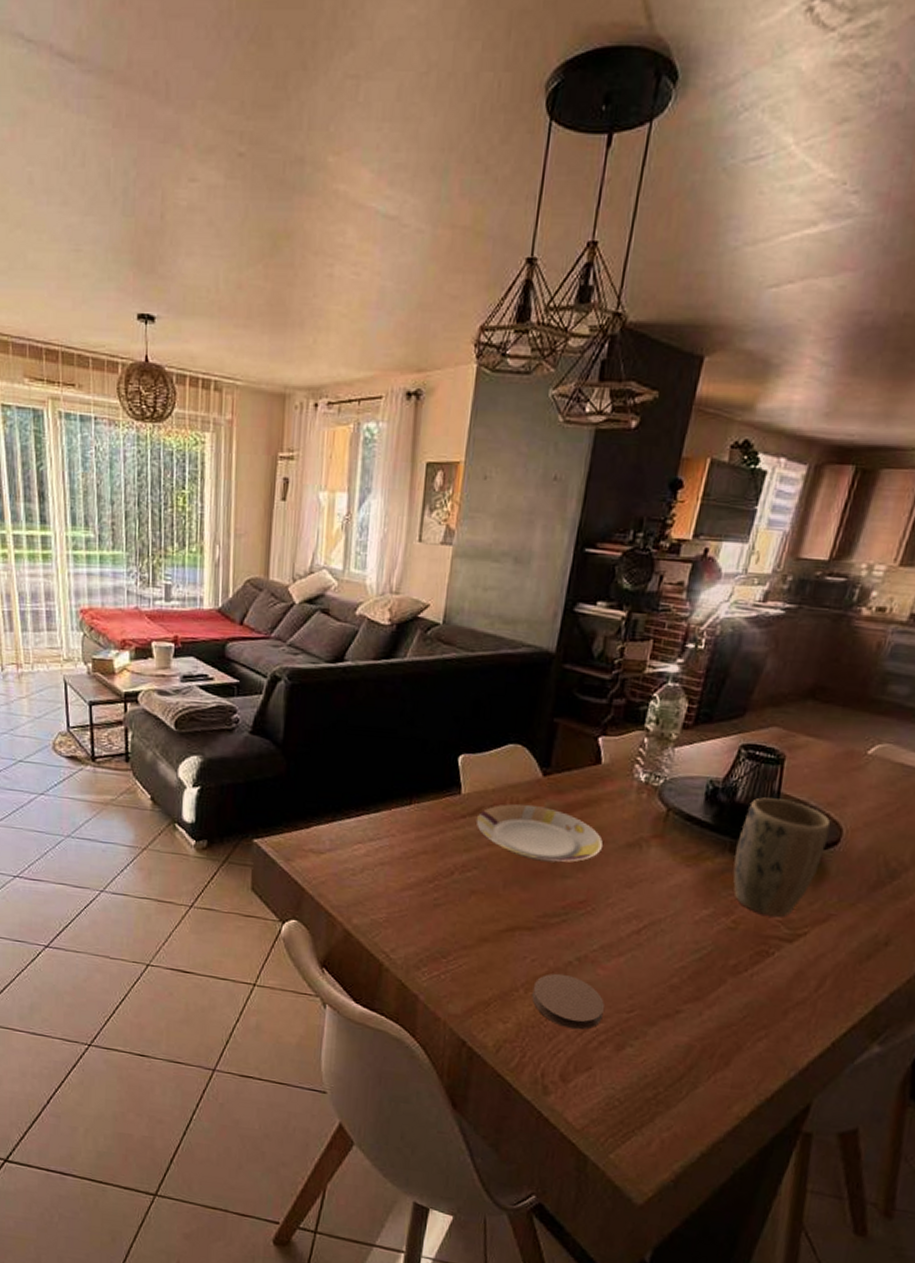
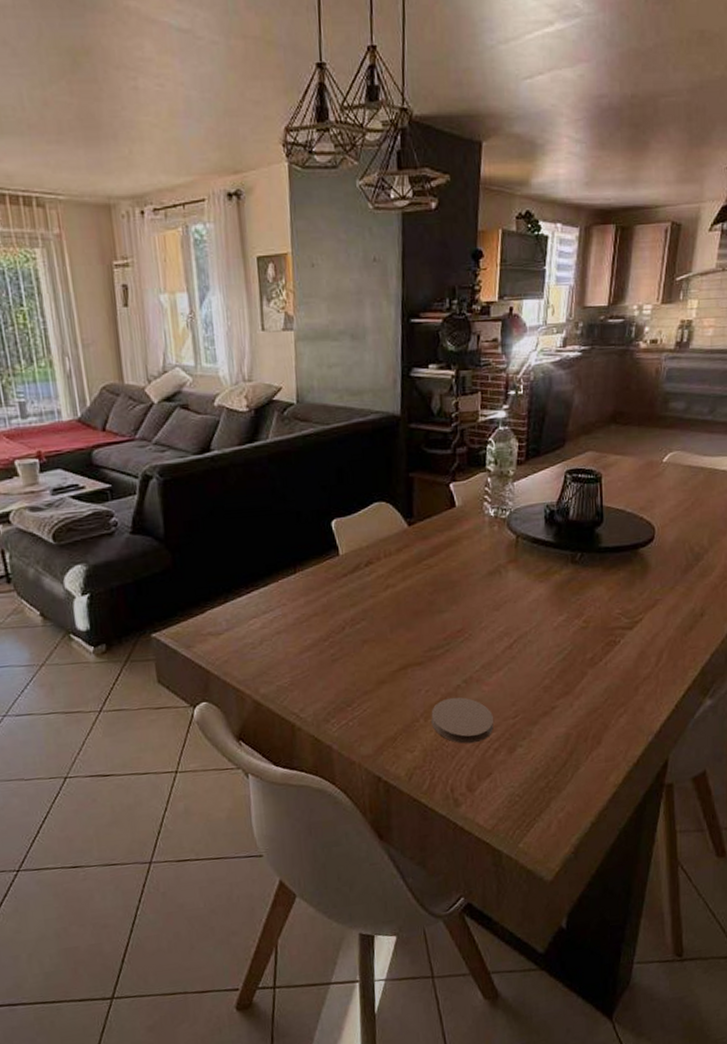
plate: present [476,803,603,863] -> none [356,553,468,603]
plant pot: present [733,797,831,917] -> none [576,511,645,611]

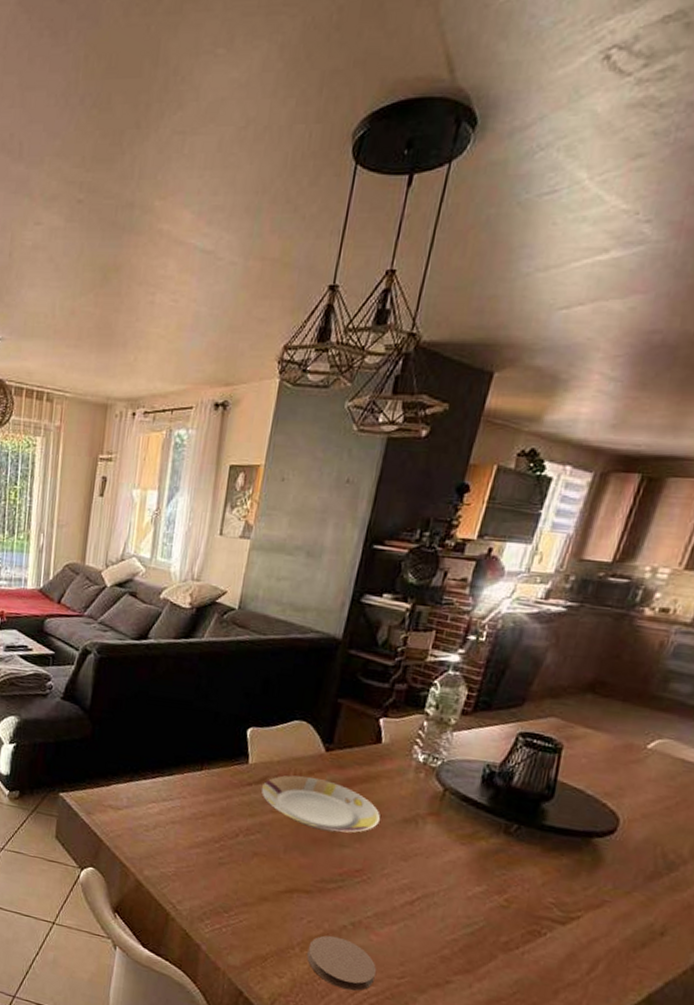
plate: none [356,553,468,603] -> present [261,775,380,833]

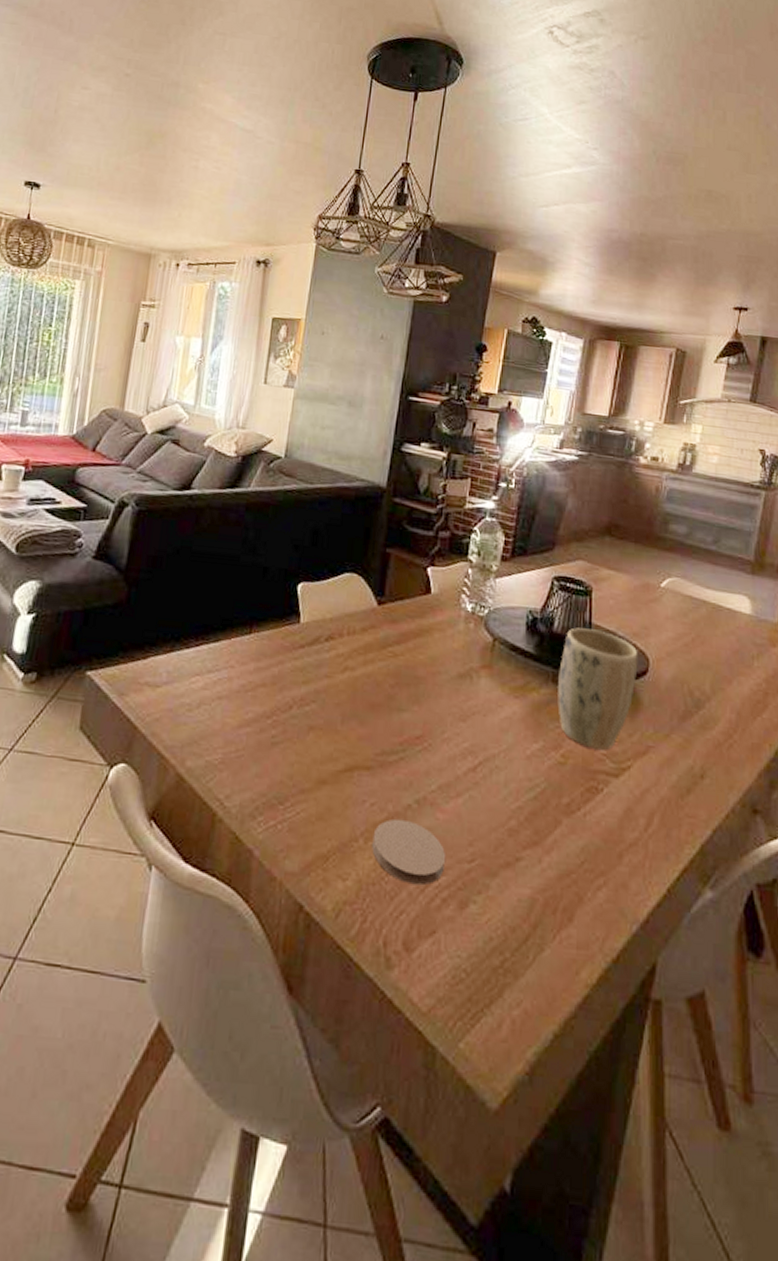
plate: present [261,775,380,833] -> none [314,633,436,695]
plant pot: none [507,783,608,900] -> present [557,627,638,750]

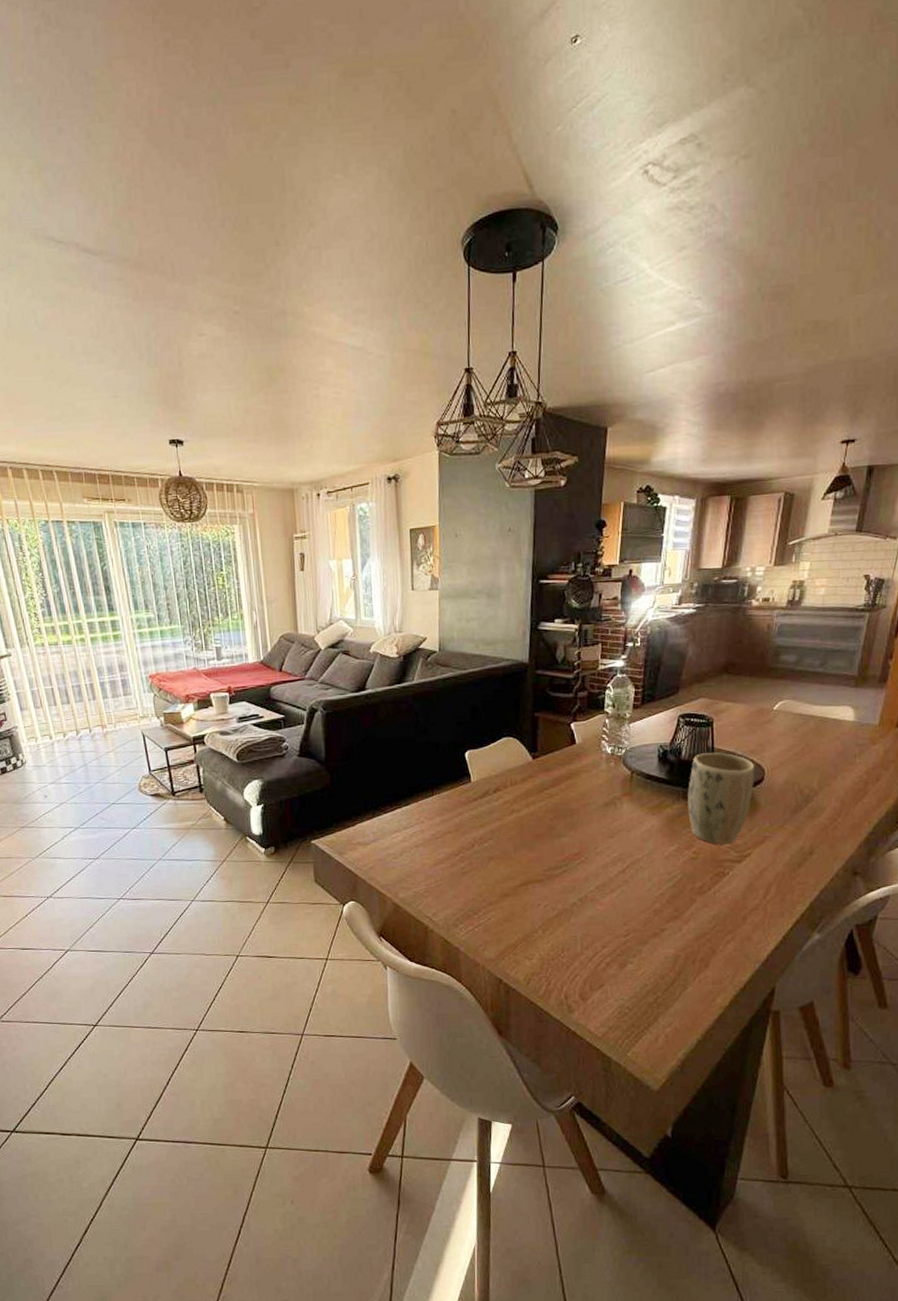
coaster: present [372,818,445,886] -> none [548,913,606,957]

